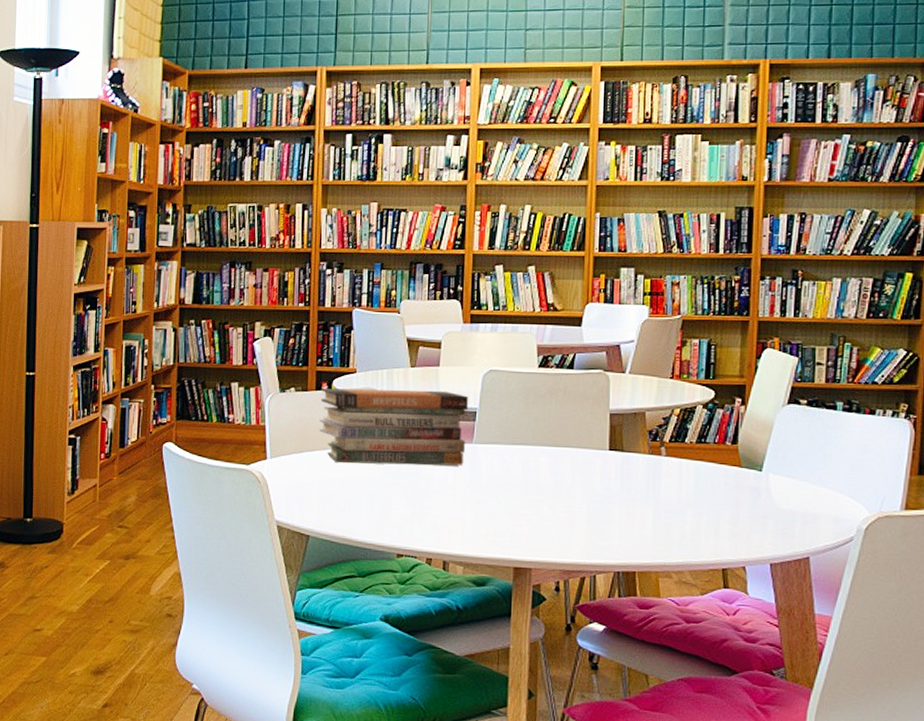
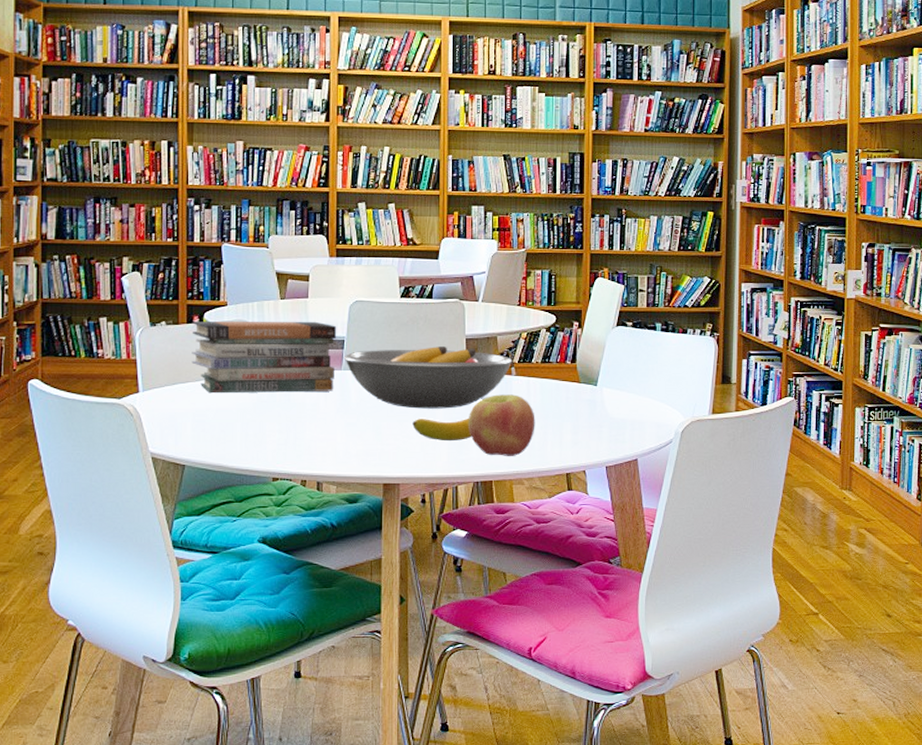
fruit bowl: none [475,420,663,490] -> present [343,345,513,409]
banana: none [547,499,614,526] -> present [412,419,472,442]
apple: none [609,476,688,546] -> present [467,394,535,456]

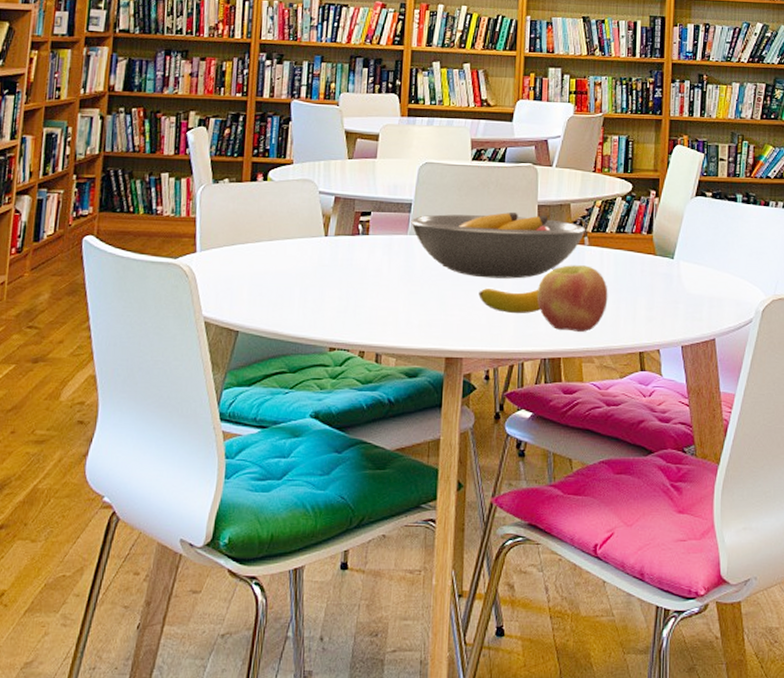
book stack: present [192,321,337,394] -> none [253,179,405,257]

